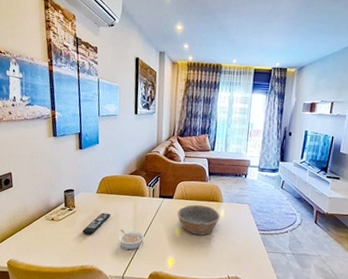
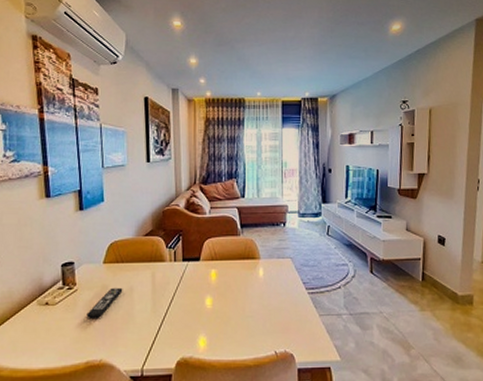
legume: present [118,229,145,250] -> none [133,306,168,333]
bowl: present [177,204,221,235] -> none [206,265,259,303]

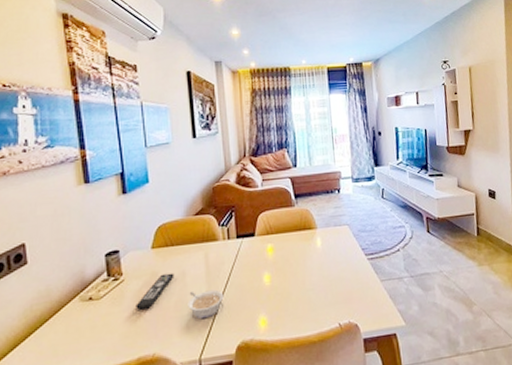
legume: none [133,306,168,333] -> present [188,289,224,320]

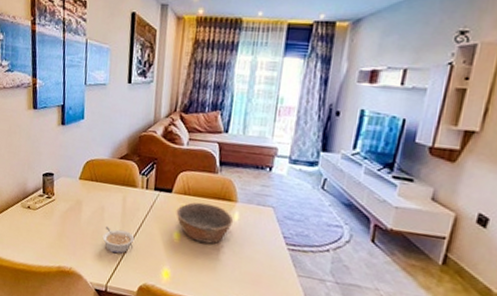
remote control: present [136,273,174,311] -> none [61,203,95,231]
bowl: none [262,236,318,278] -> present [176,202,234,244]

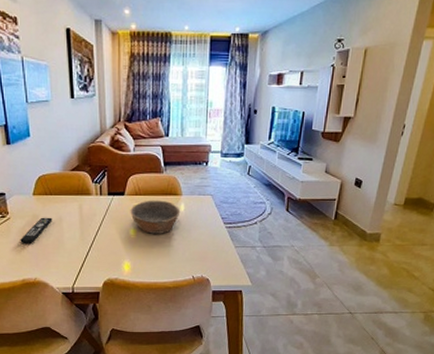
remote control: none [61,203,95,231] -> present [20,217,53,245]
legume: present [102,225,135,254] -> none [63,234,95,258]

